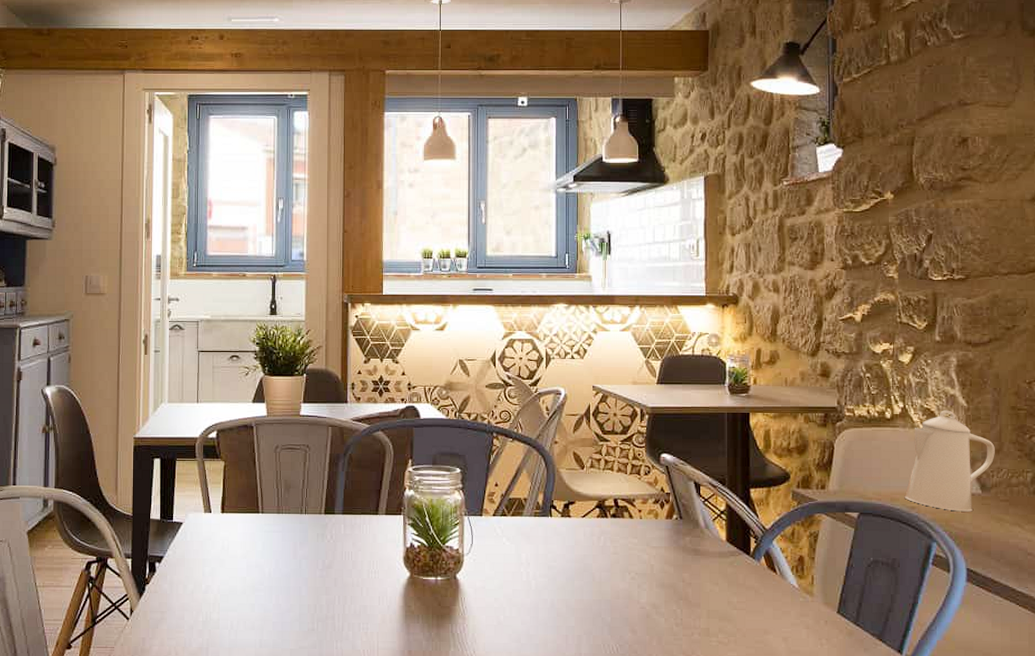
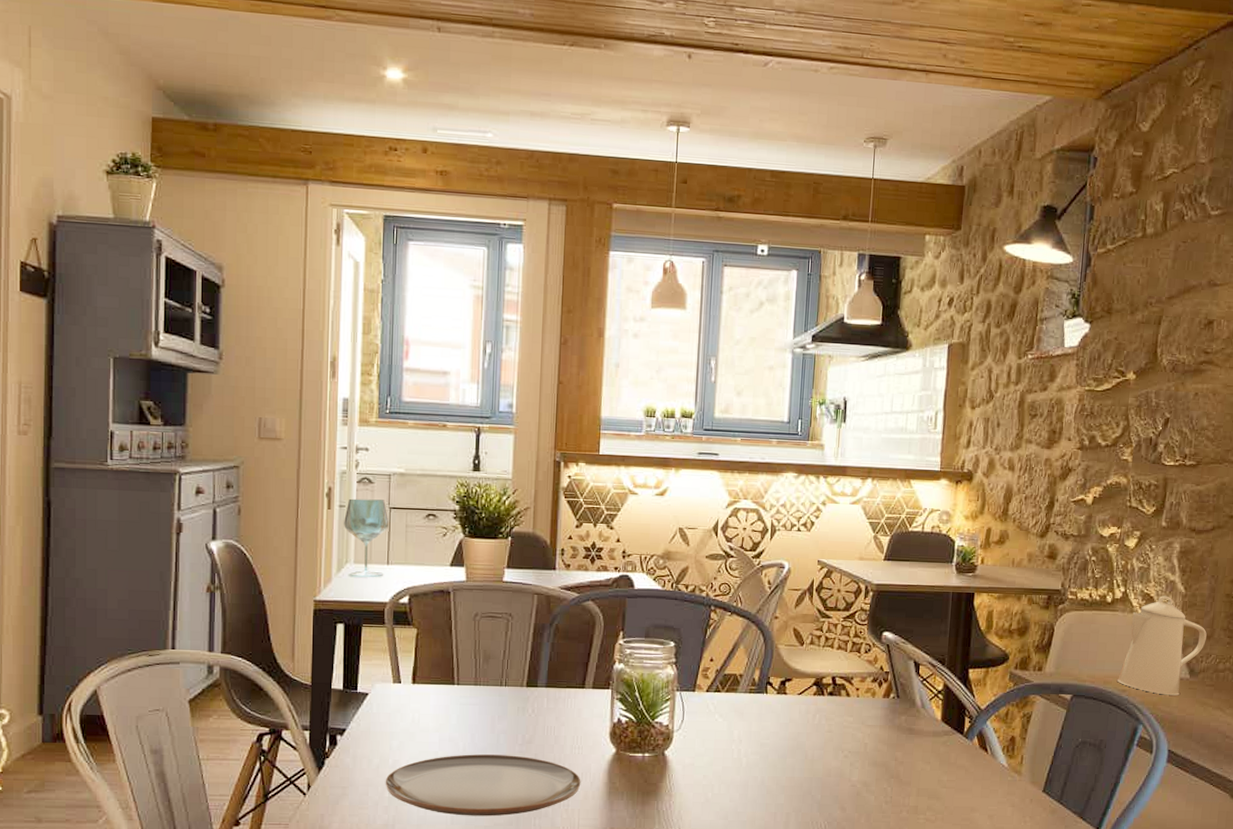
wine glass: none [159,344,198,416] -> present [344,498,389,578]
plate: none [199,579,379,640] -> present [385,754,581,816]

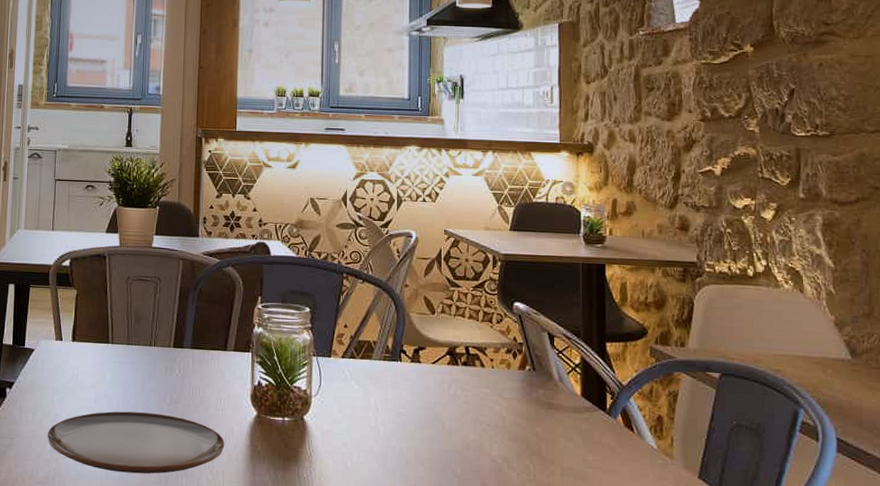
wine glass: present [344,498,389,578] -> none [17,171,55,243]
teapot: present [1116,596,1207,696] -> none [768,270,865,378]

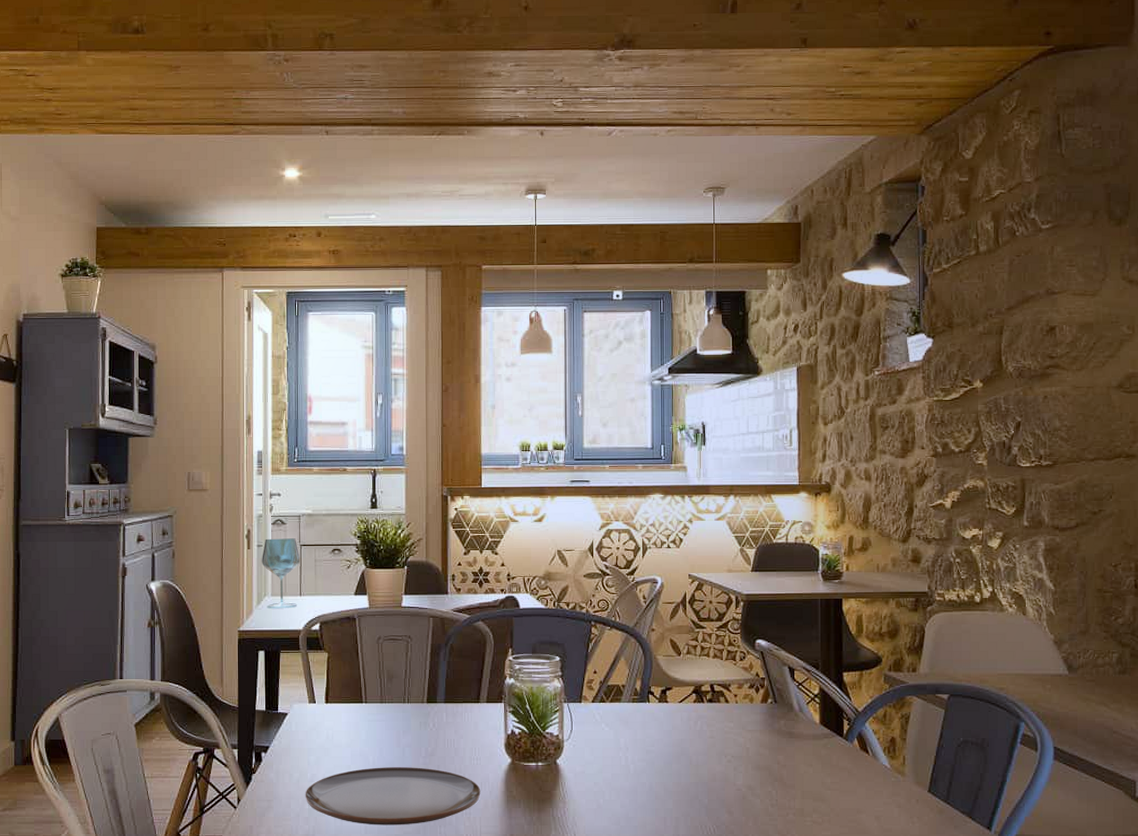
wine glass: none [17,171,55,243] -> present [262,538,301,609]

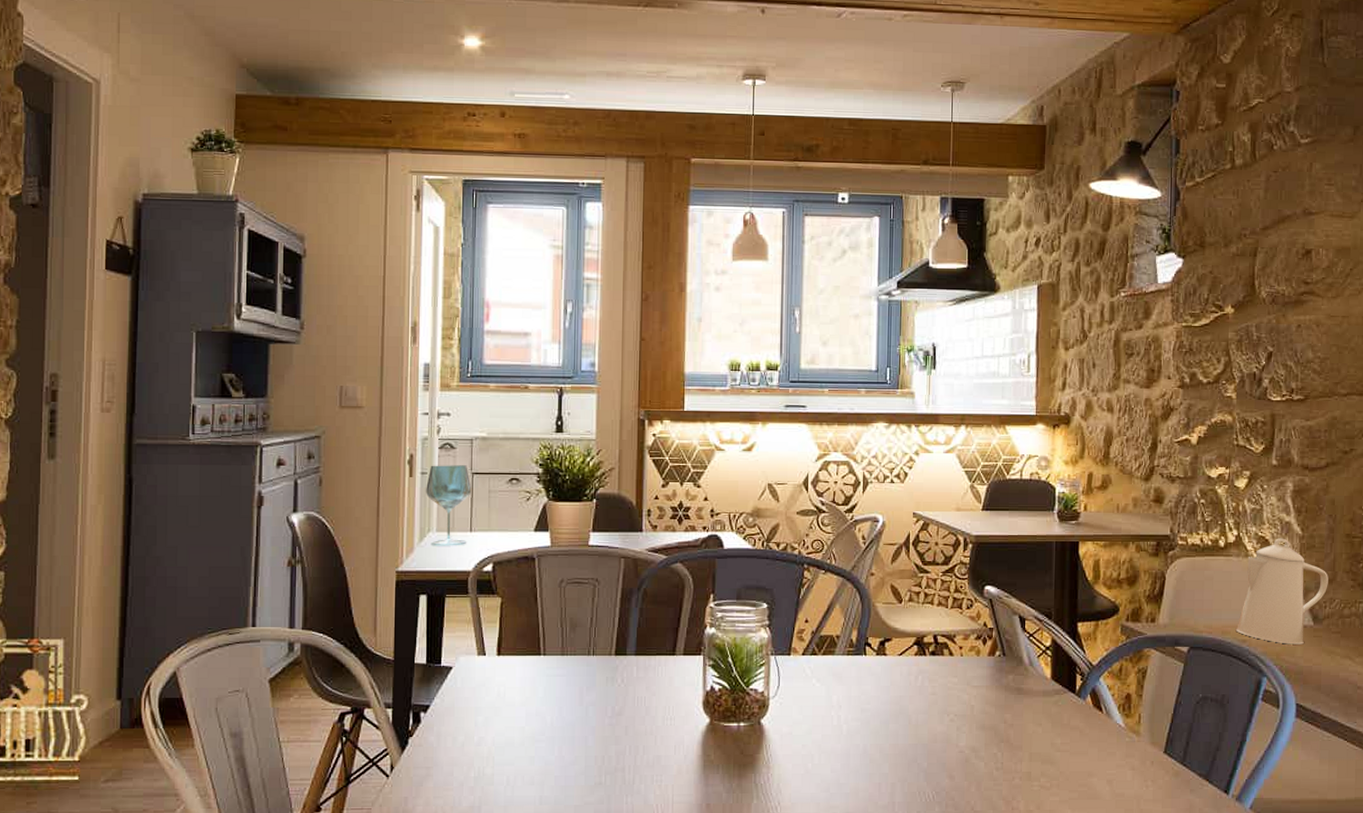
plate: present [305,767,481,825] -> none [470,728,674,795]
teapot: none [993,593,1081,692] -> present [1235,538,1328,644]

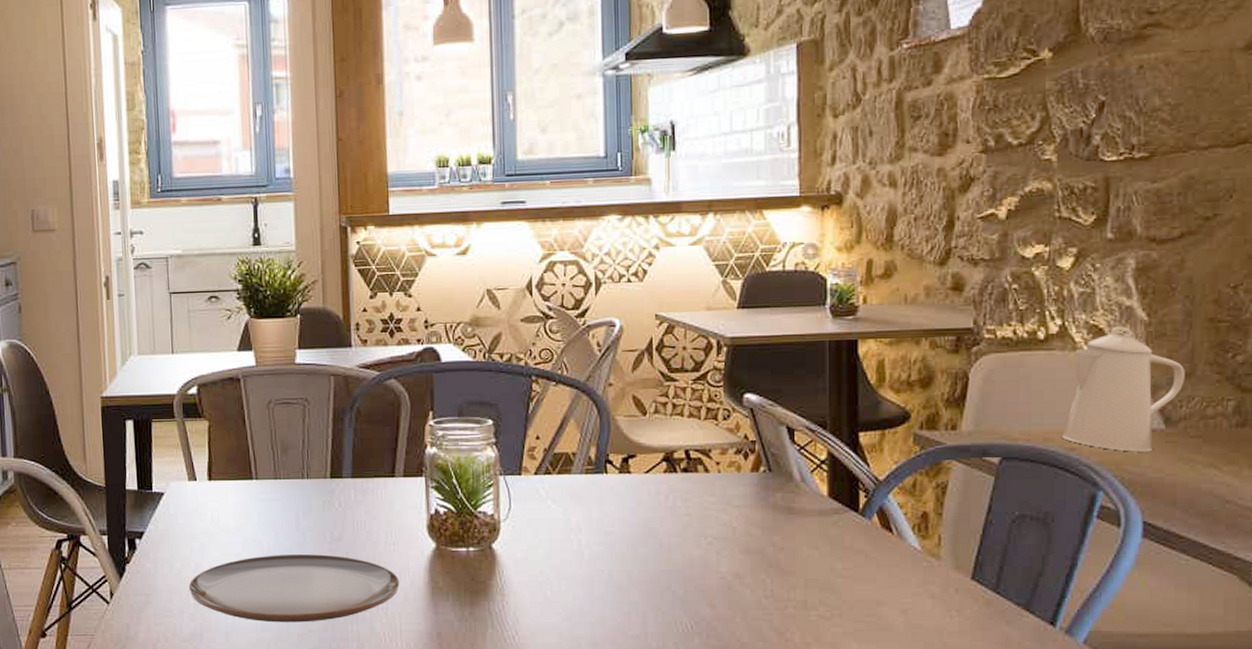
wine glass: present [426,465,472,546] -> none [124,285,171,370]
plate: none [470,728,674,795] -> present [188,554,400,623]

